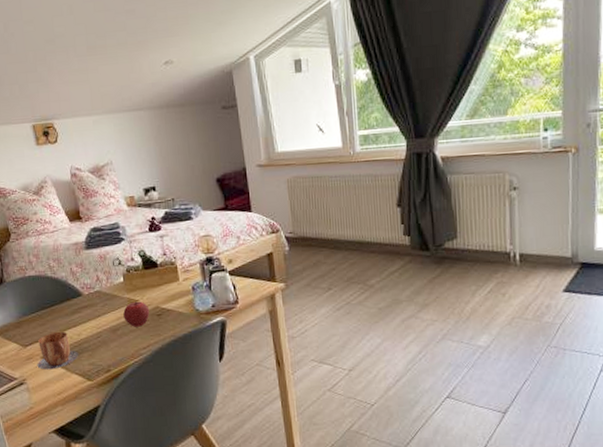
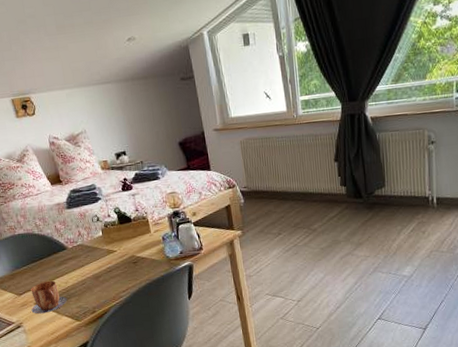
apple: present [123,301,150,327] -> none [104,251,127,274]

